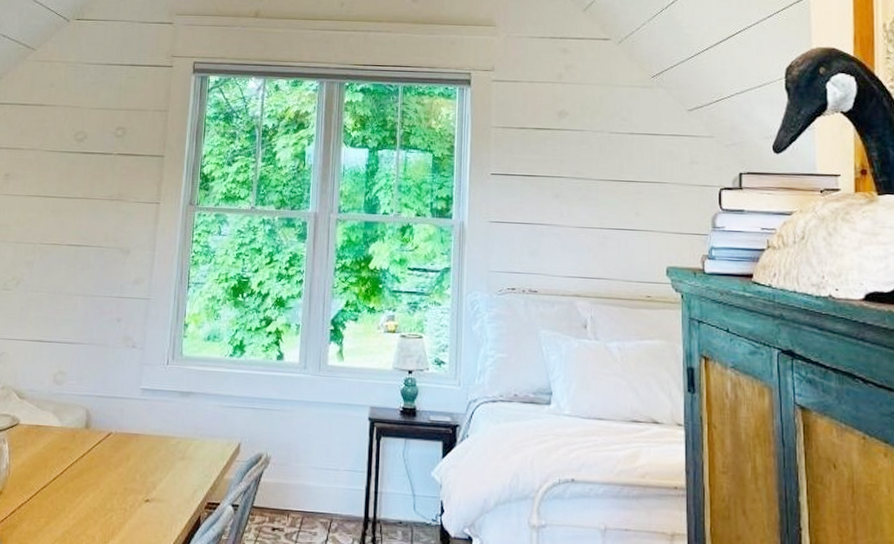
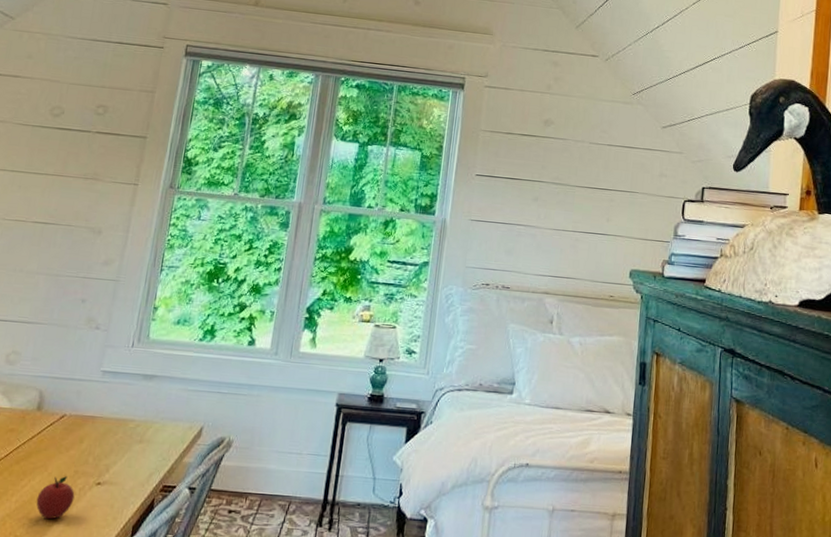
apple: none [91,493,126,536] -> present [36,476,75,520]

